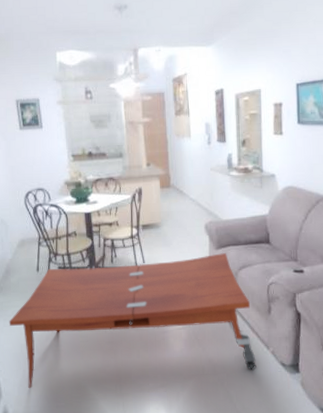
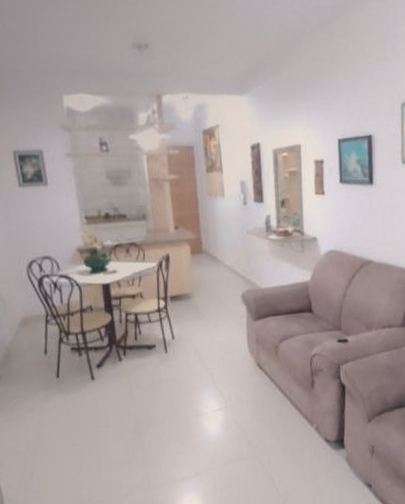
coffee table: present [9,253,256,389] -> none [10,324,300,492]

